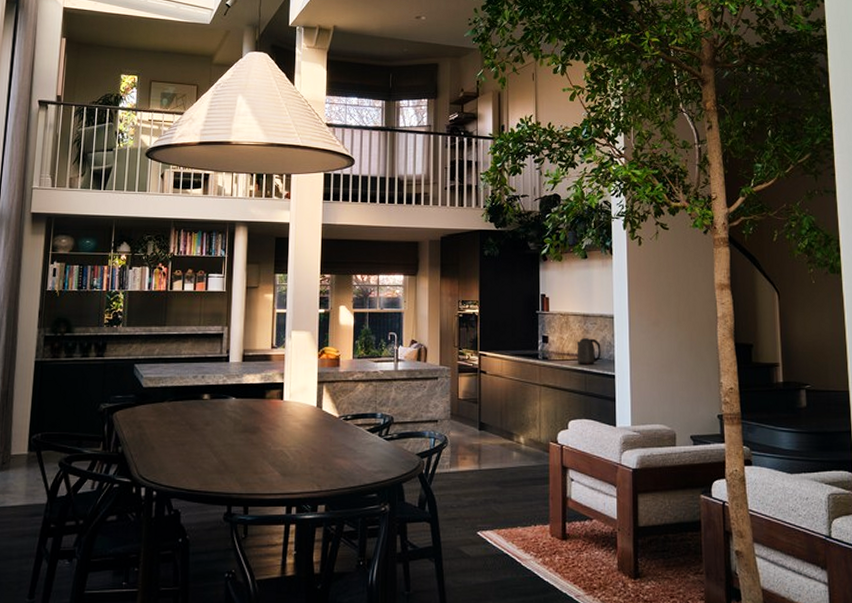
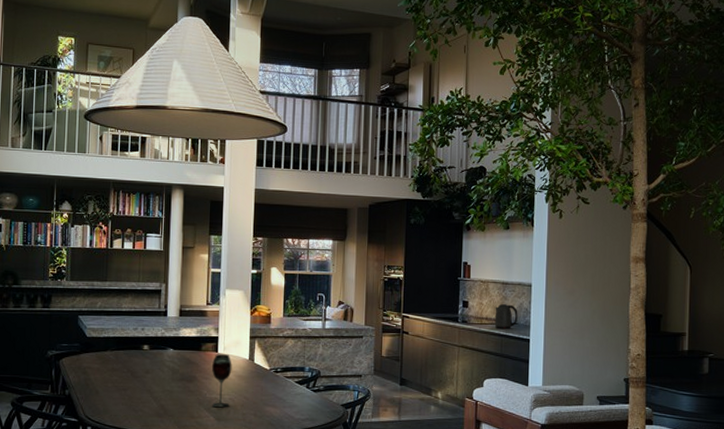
wineglass: none [277,402,299,462] -> present [212,354,232,408]

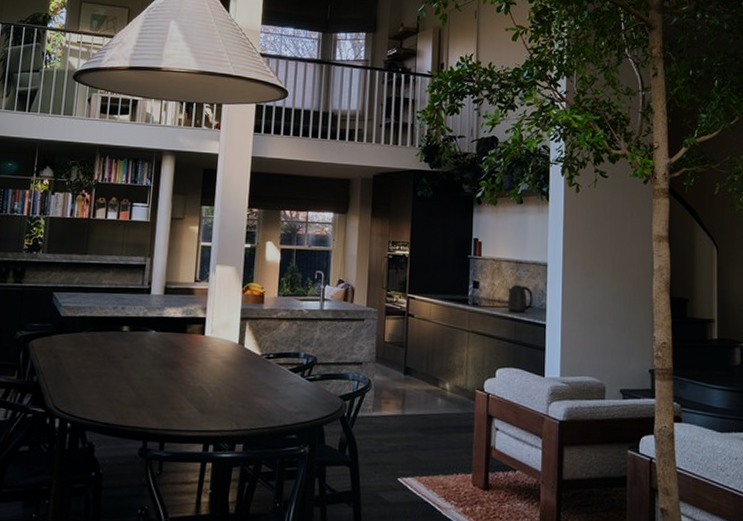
wineglass: present [212,354,232,408] -> none [196,337,220,398]

